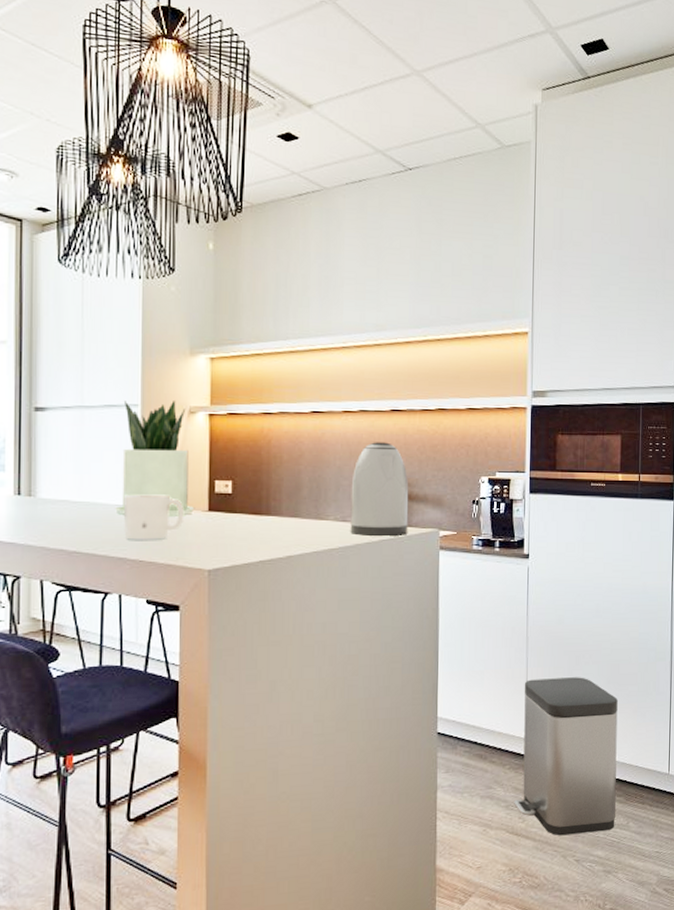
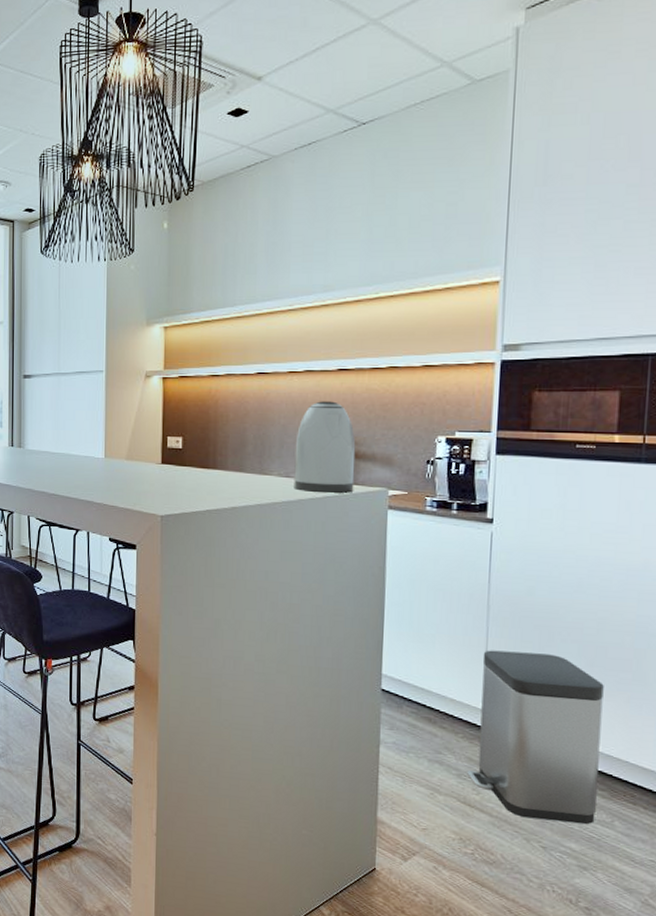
planter: present [115,401,195,516] -> none [84,367,150,468]
mug: present [123,494,185,541] -> none [91,447,141,488]

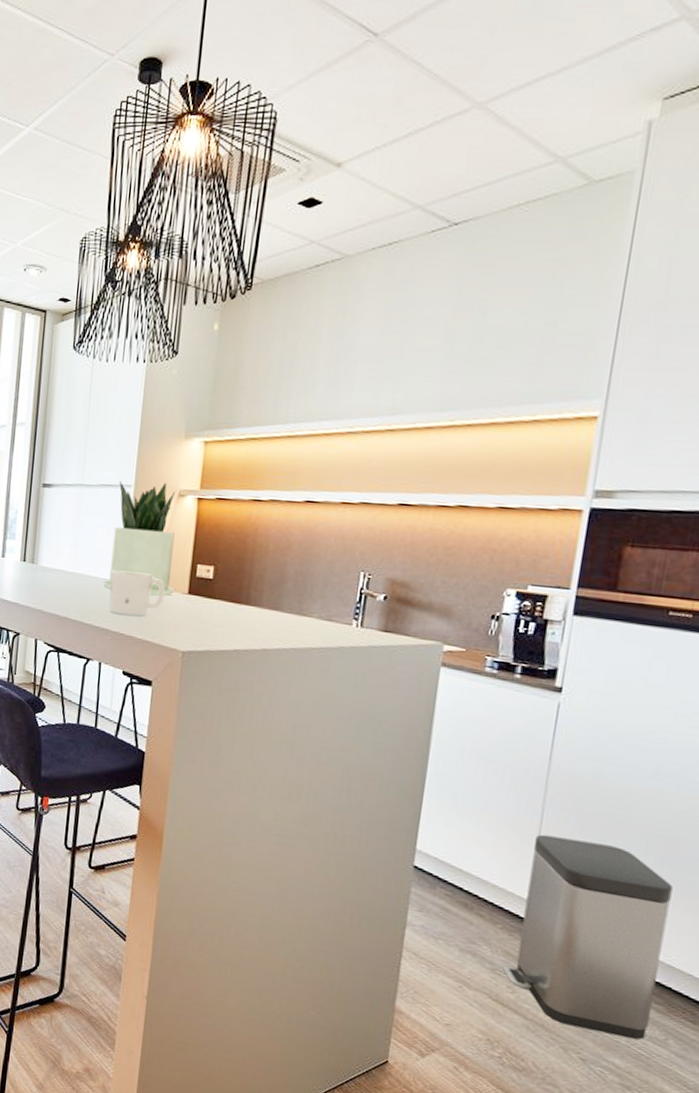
planter: none [84,367,150,468] -> present [102,481,176,596]
mug: none [91,447,141,488] -> present [108,570,165,617]
kettle: present [294,401,356,493] -> none [335,538,412,644]

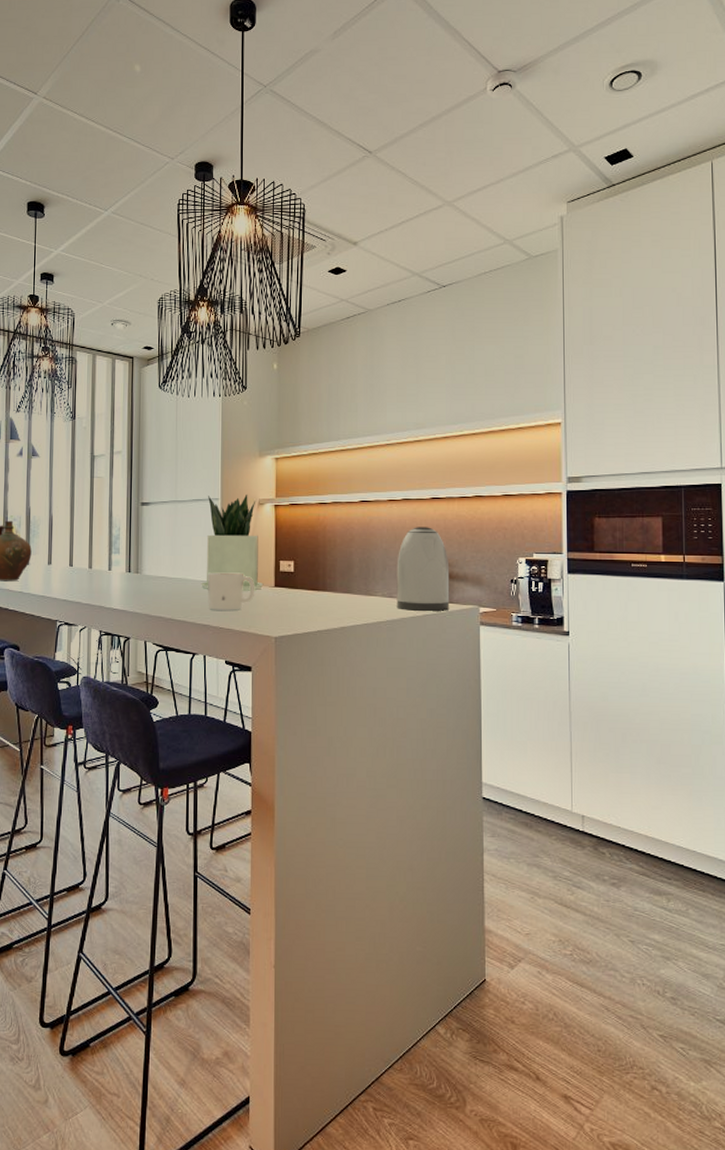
kettle: none [335,538,412,644] -> present [396,527,450,611]
pedal bin: present [503,834,673,1040] -> none [562,753,673,915]

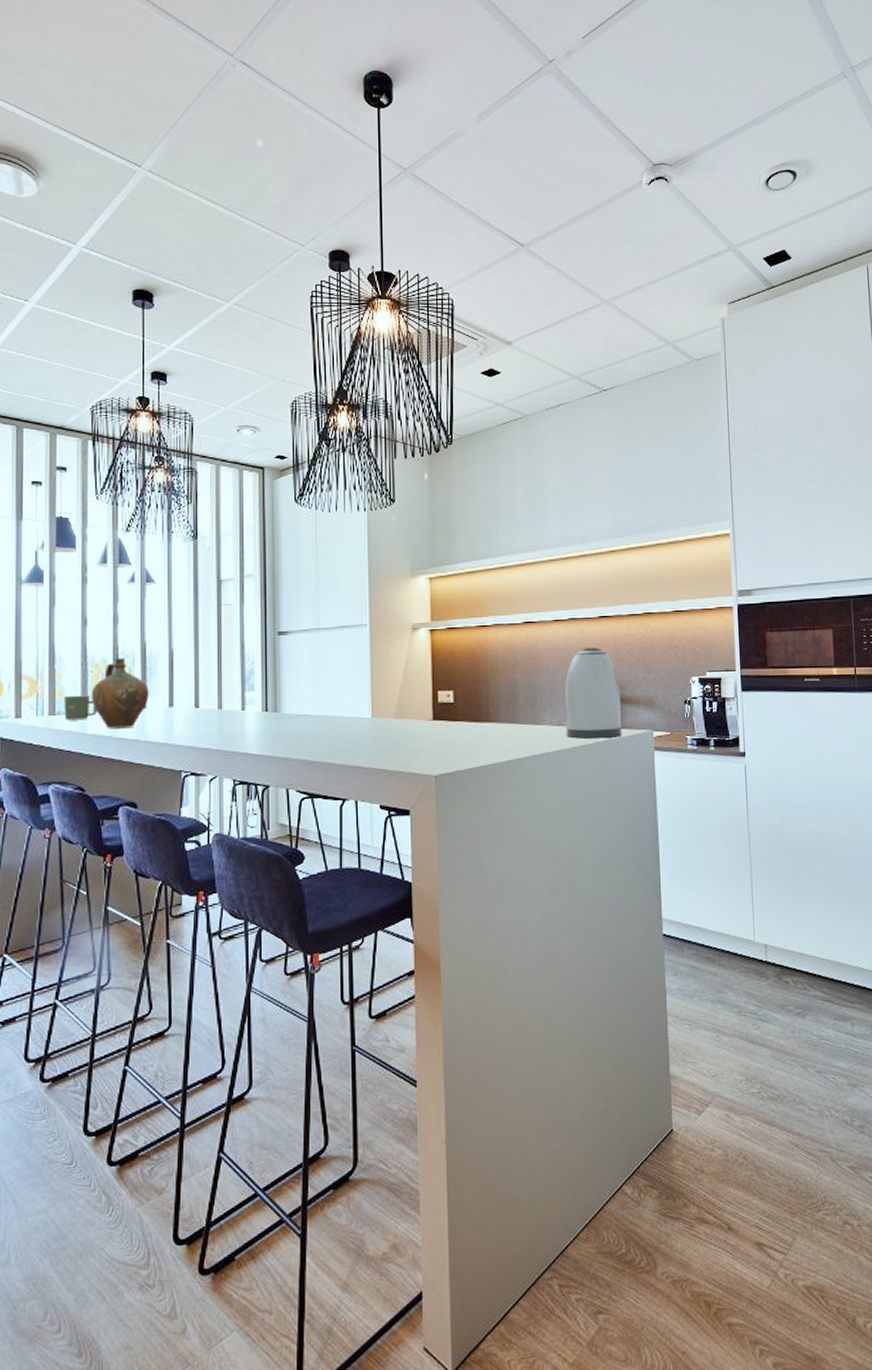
planter: present [201,495,264,591] -> none [349,619,421,726]
mug: present [207,572,255,612] -> none [356,706,411,751]

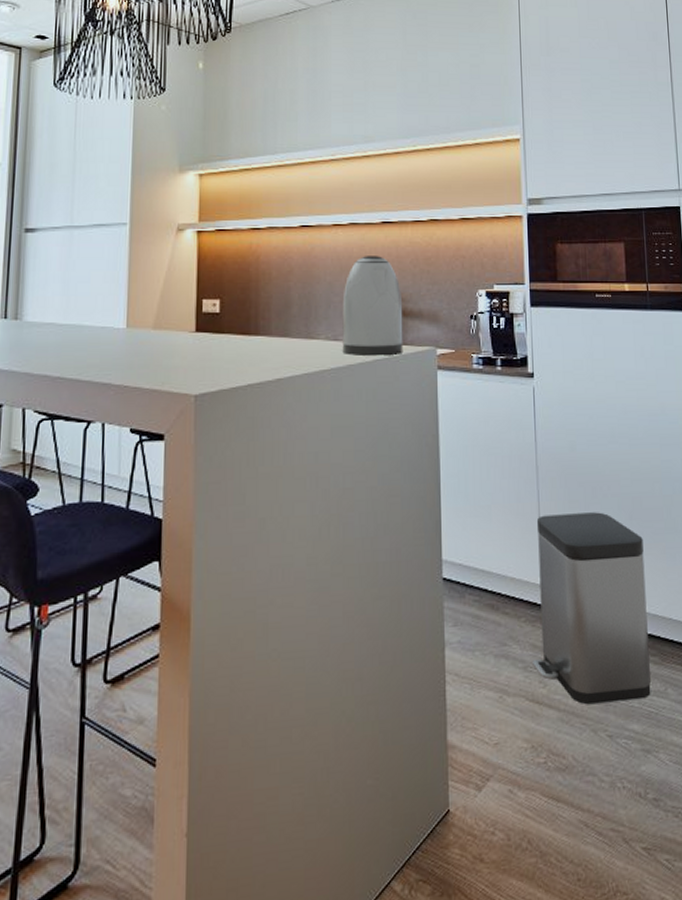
pedal bin: none [747,877,857,1045] -> present [533,512,651,705]

